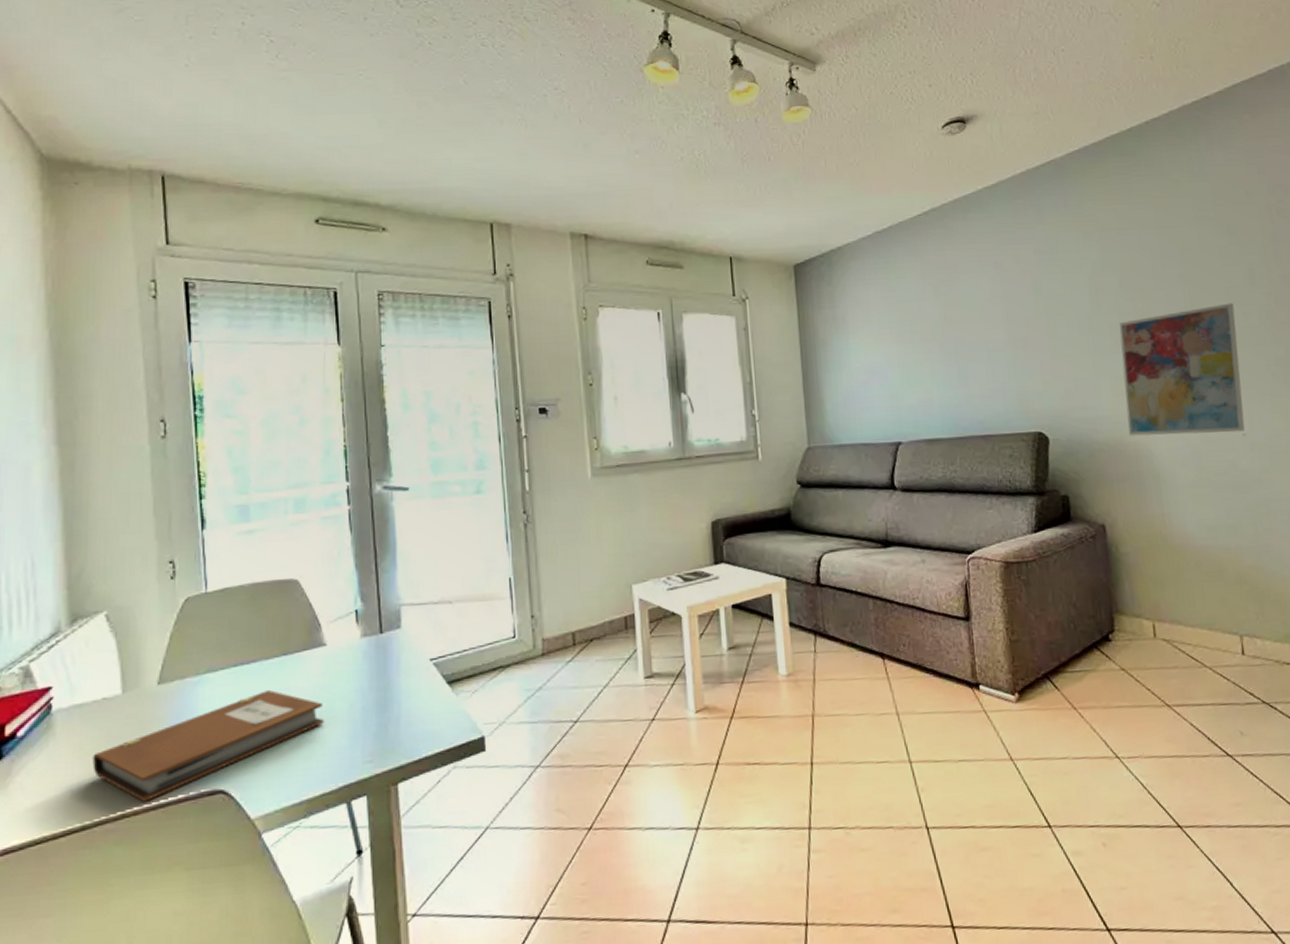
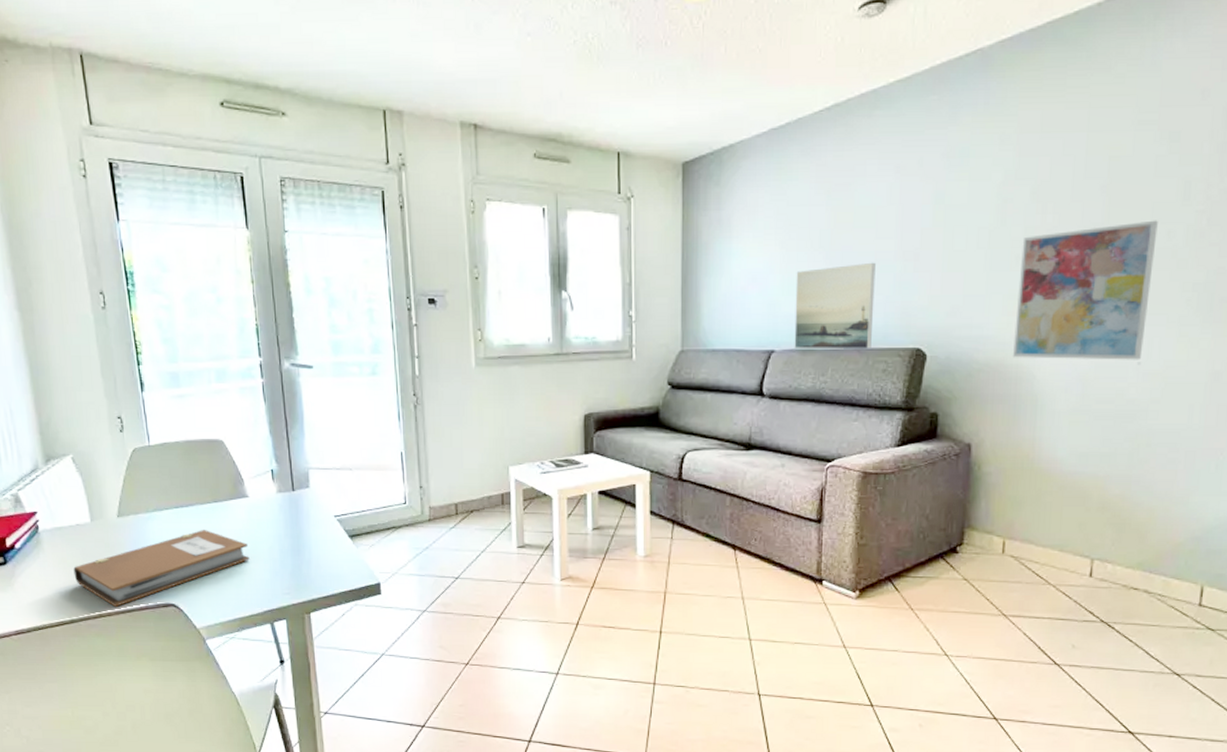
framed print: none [914,351,995,440] -> present [794,262,876,350]

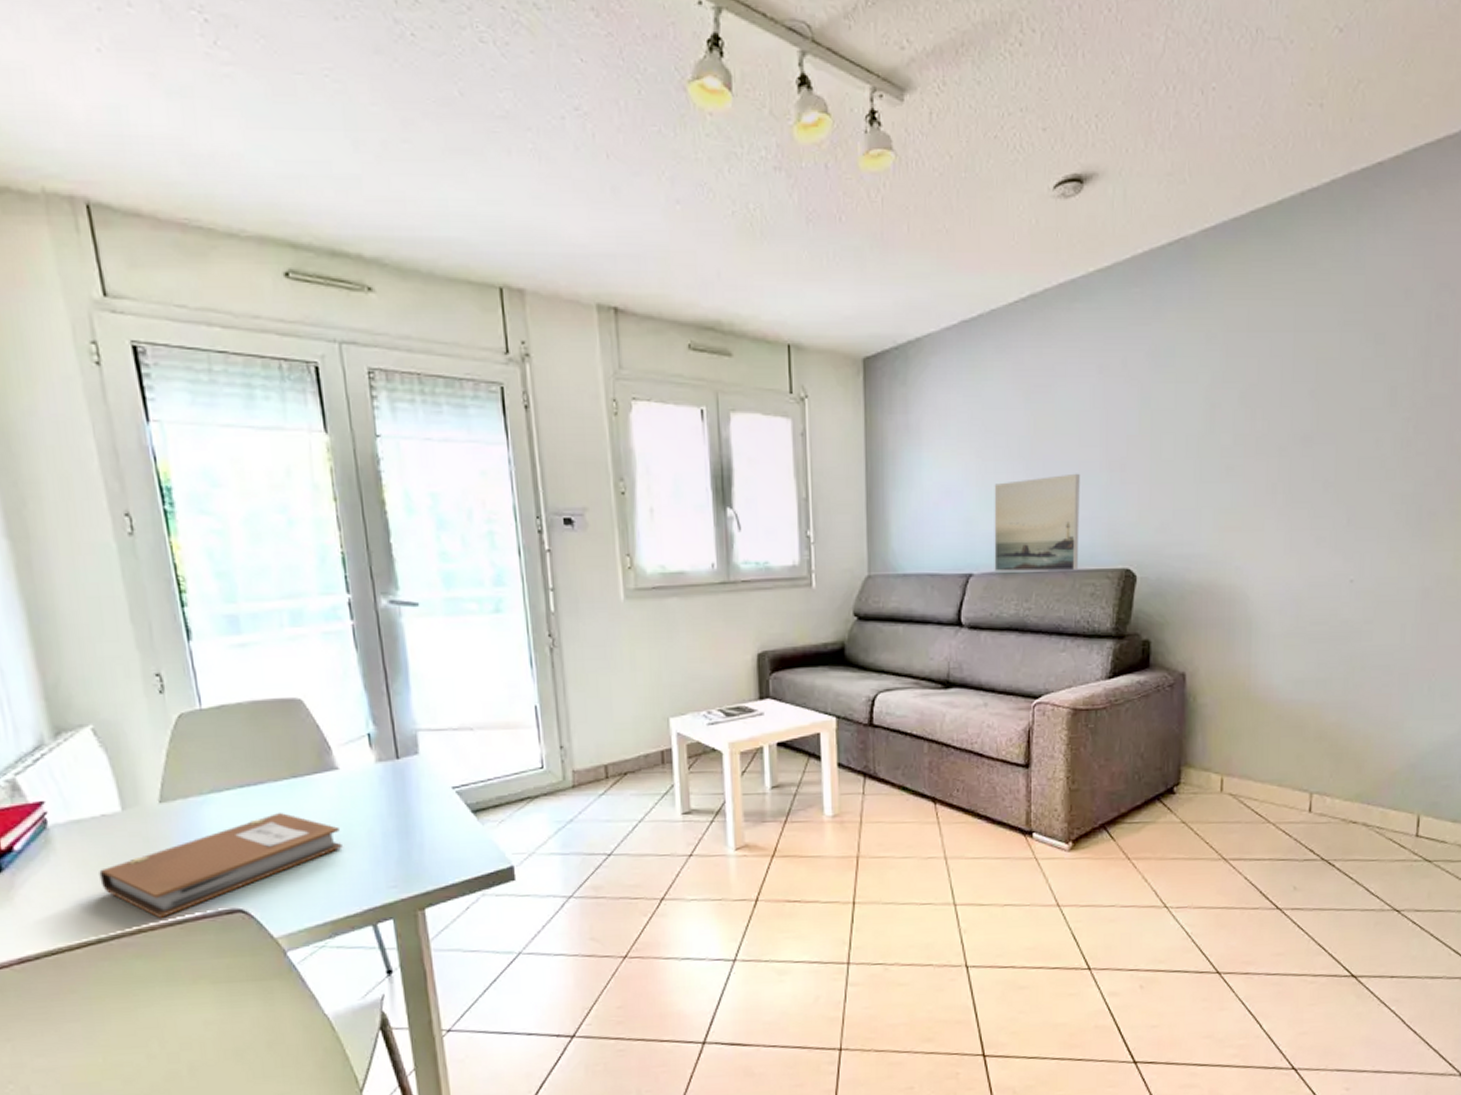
wall art: present [1012,220,1158,360] -> none [1225,428,1366,578]

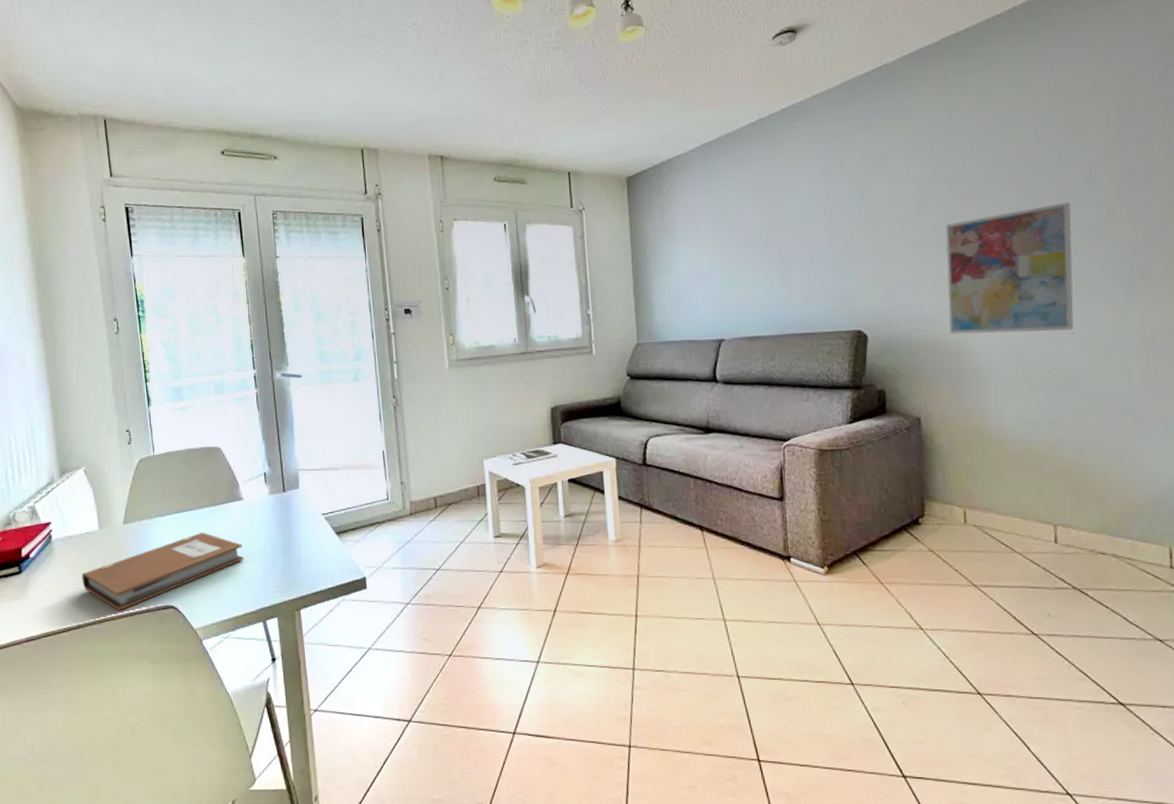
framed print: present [994,473,1080,572] -> none [738,254,815,337]
wall art: none [1225,428,1366,578] -> present [945,202,1074,335]

